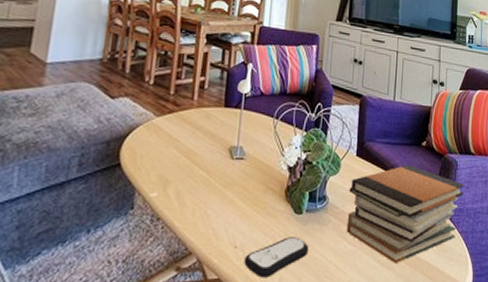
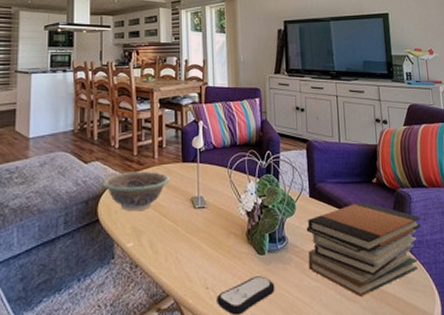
decorative bowl: none [127,112,208,158] -> present [100,171,170,212]

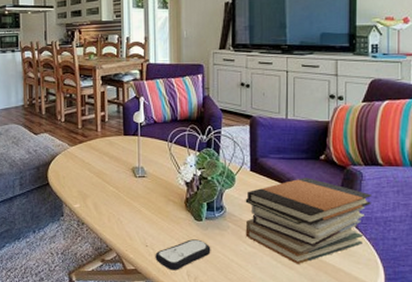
decorative bowl: present [100,171,170,212] -> none [49,142,112,178]

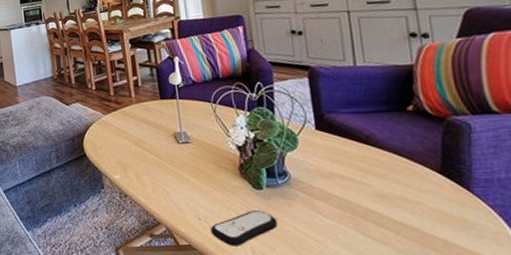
book stack: present [245,178,371,264] -> none [313,133,489,239]

